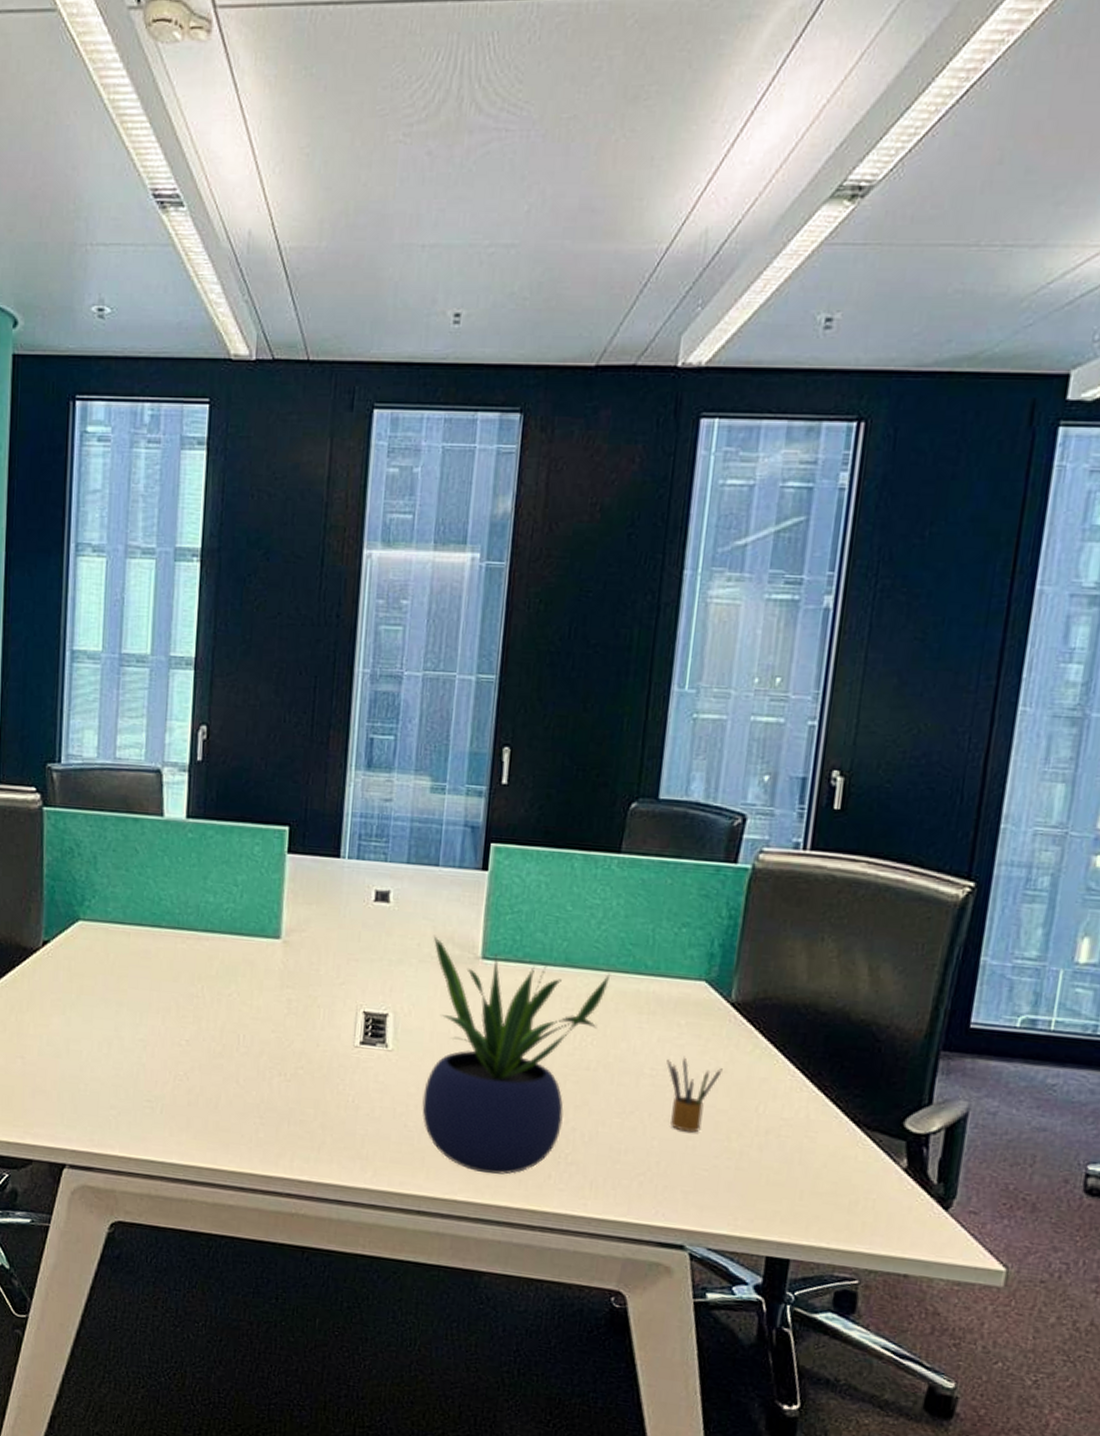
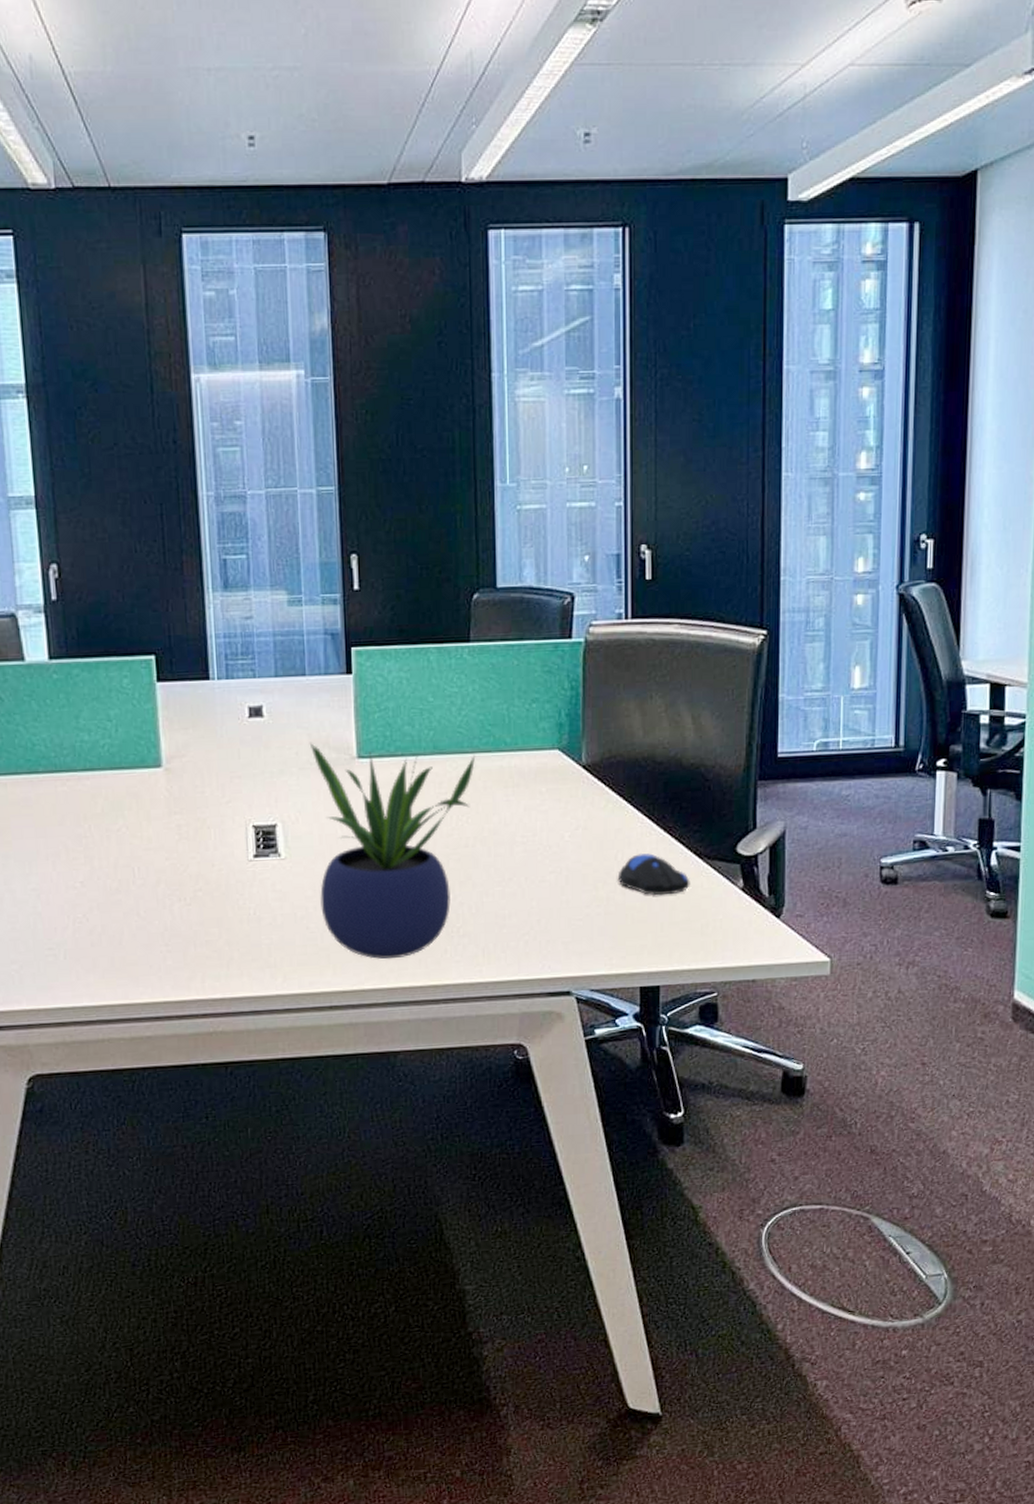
pencil box: present [667,1056,723,1133] -> none [535,820,583,889]
computer mouse: none [756,1109,843,1162] -> present [619,853,690,896]

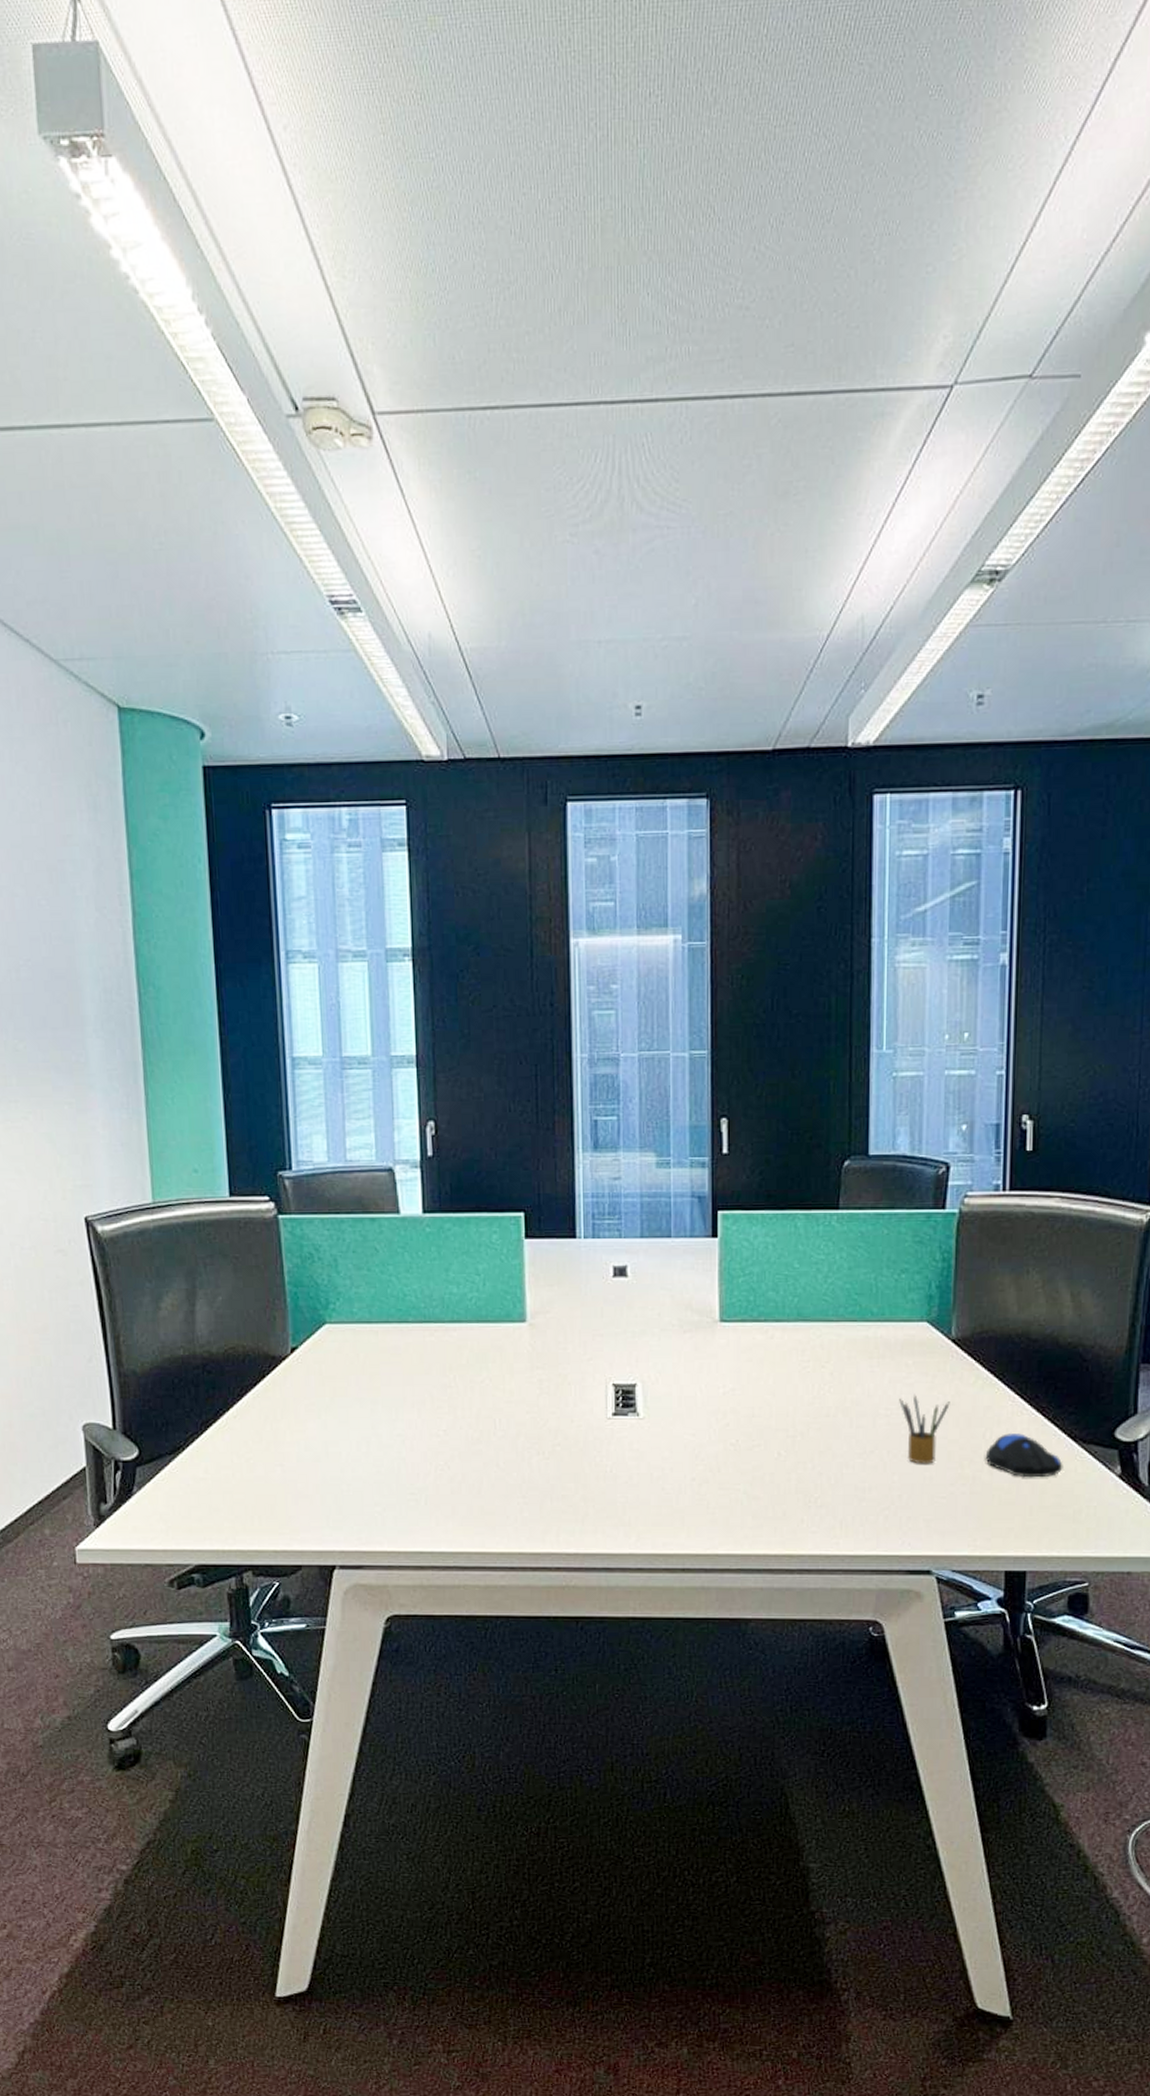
potted plant: present [309,742,476,960] -> none [672,1303,841,1526]
pencil box: none [535,820,583,889] -> present [899,1393,950,1464]

